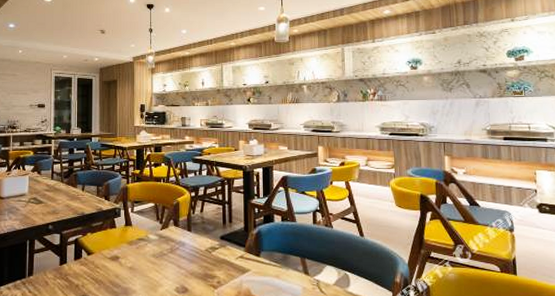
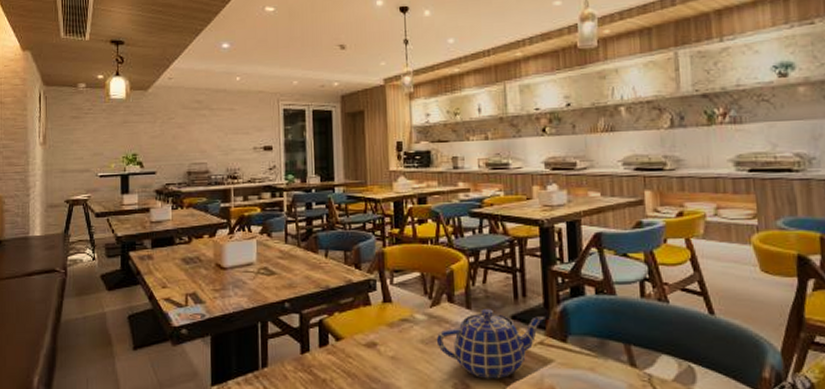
teapot: none [164,231,245,284] -> present [436,309,545,379]

